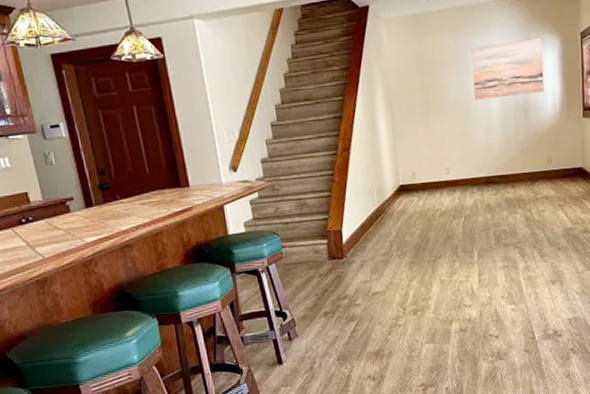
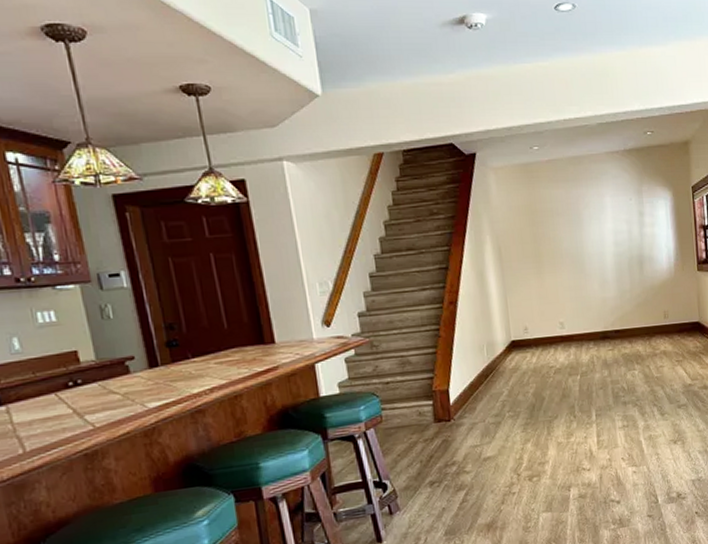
wall art: present [471,38,545,101] -> none [583,191,658,253]

